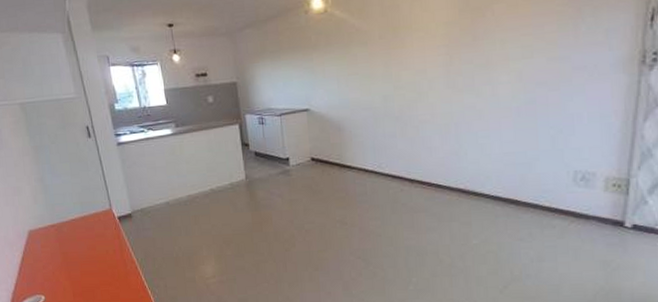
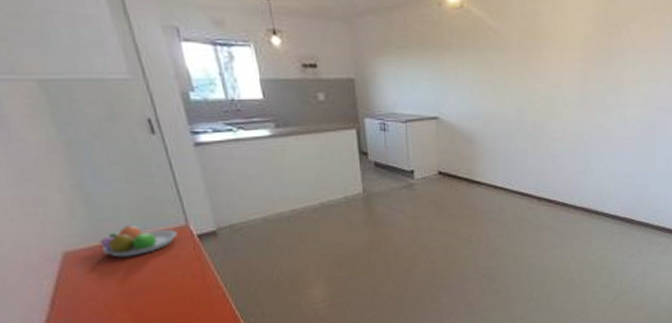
fruit bowl: none [51,210,104,235] -> present [98,226,178,257]

